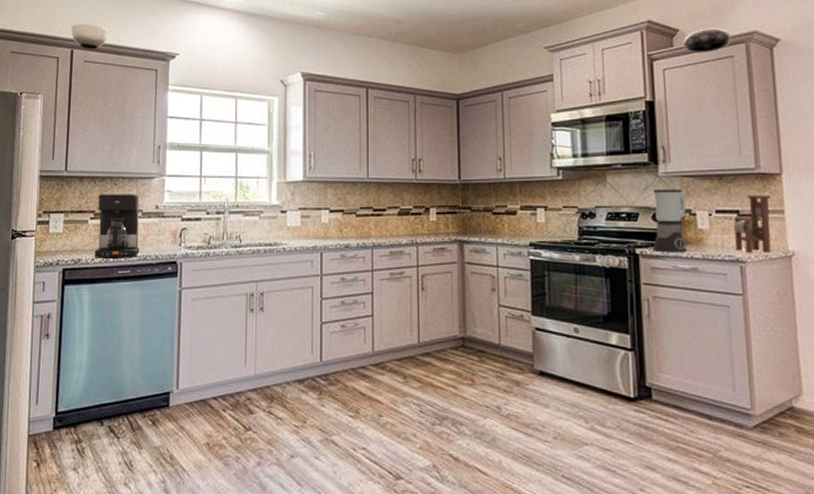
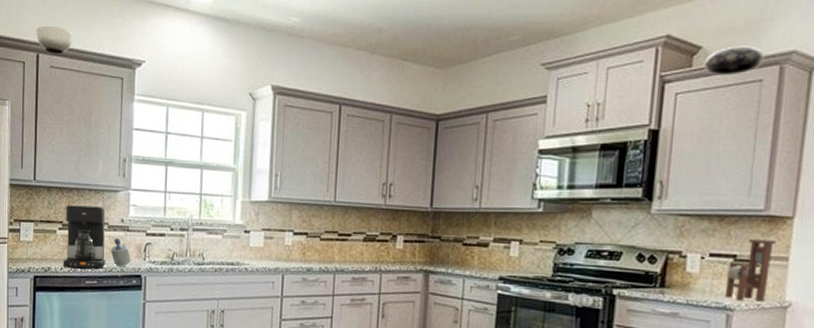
soap dispenser: none [144,224,167,254] -> present [110,237,132,267]
blender: present [652,189,688,253] -> none [631,227,678,297]

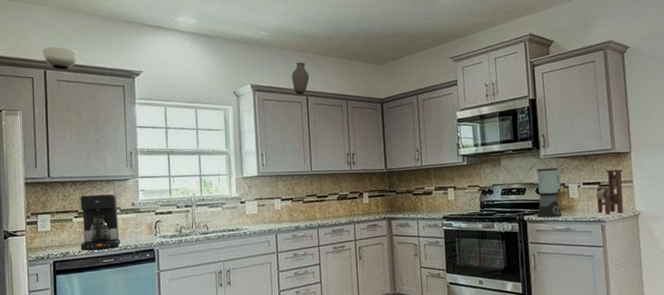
soap dispenser: present [110,237,132,267] -> none [124,219,144,244]
vase: none [323,59,346,101] -> present [292,62,309,94]
blender: none [631,227,678,297] -> present [536,168,563,218]
decorative bowl: present [703,46,765,76] -> none [556,39,593,60]

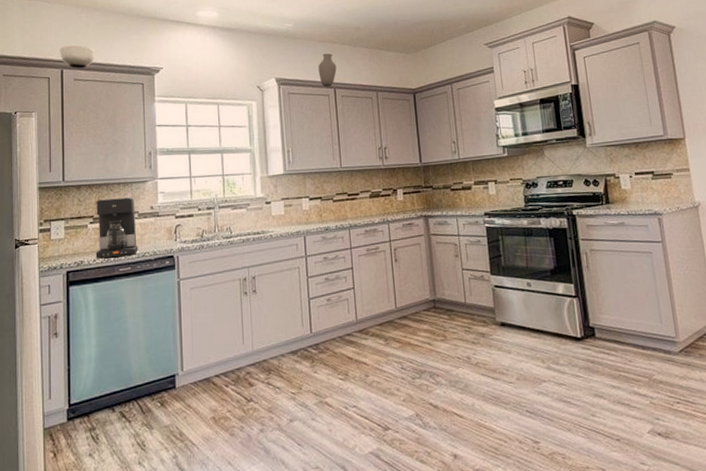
blender: present [536,168,563,218] -> none [583,157,615,212]
paper towel holder: present [596,169,624,214] -> none [650,156,682,206]

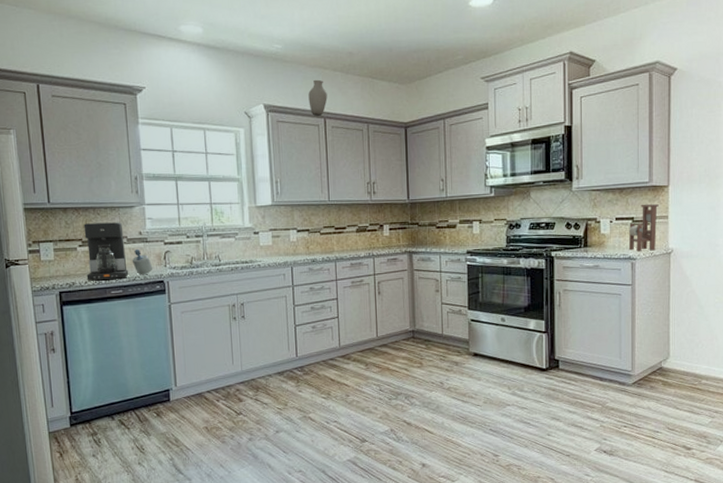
bowl: present [59,45,95,69] -> none [33,57,73,84]
soap dispenser: none [142,223,164,251] -> present [132,248,153,275]
paper towel holder: none [650,156,682,206] -> present [628,203,659,252]

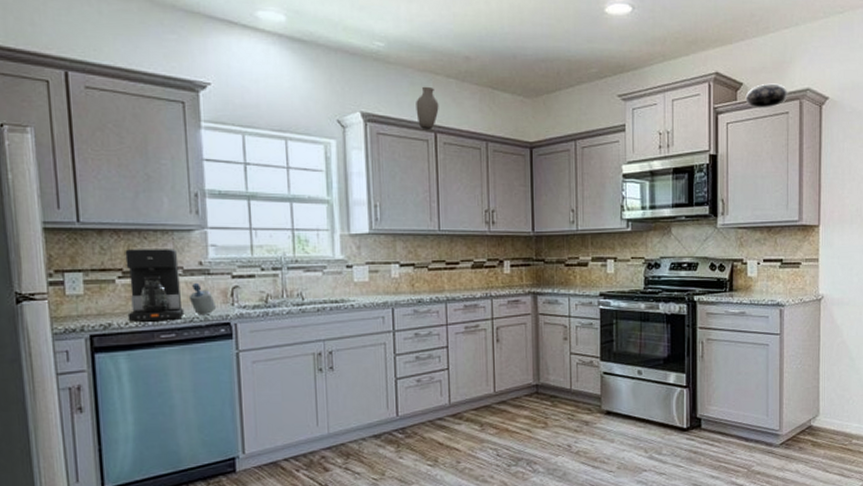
decorative bowl: none [598,58,638,82] -> present [745,83,788,108]
paper towel holder: present [628,203,659,252] -> none [777,244,809,297]

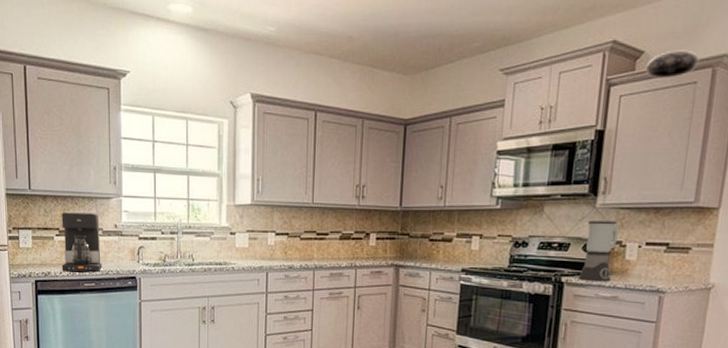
soap dispenser: present [188,282,217,316] -> none [106,242,127,270]
vase: present [416,86,439,129] -> none [299,67,321,108]
blender: none [708,240,739,299] -> present [577,221,619,282]

